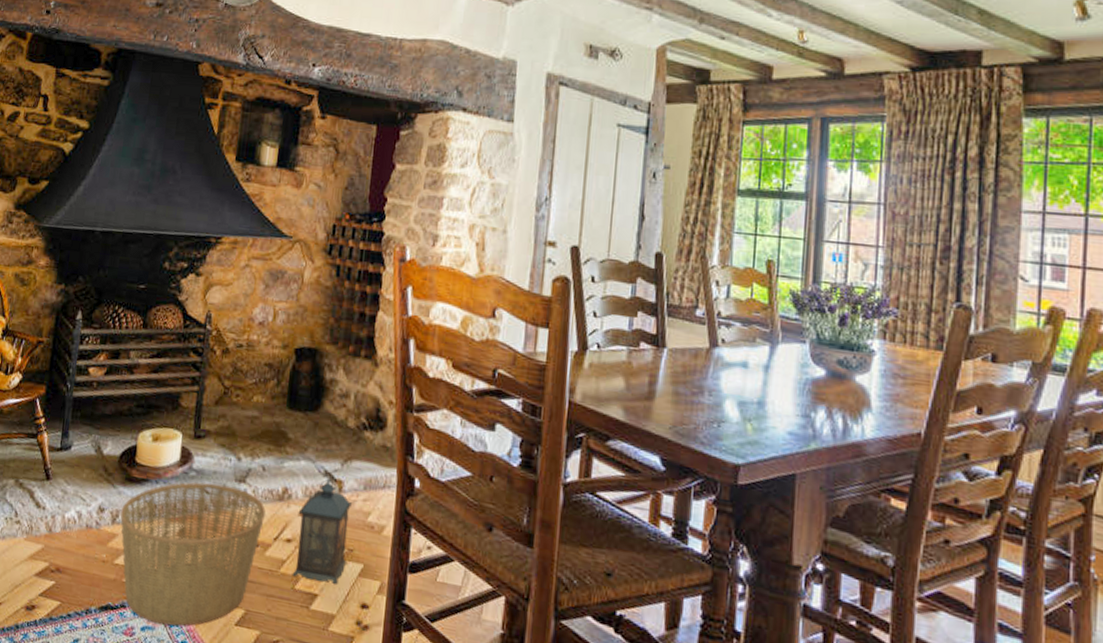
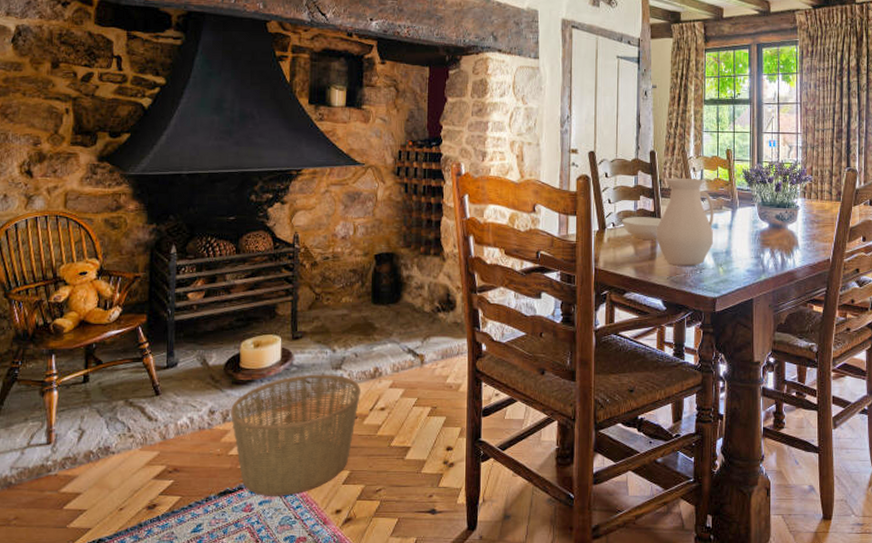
lantern: present [292,478,353,584] -> none [387,355,434,437]
bowl: none [610,338,667,373] -> present [622,217,662,239]
pitcher: none [656,291,744,417] -> present [656,177,714,267]

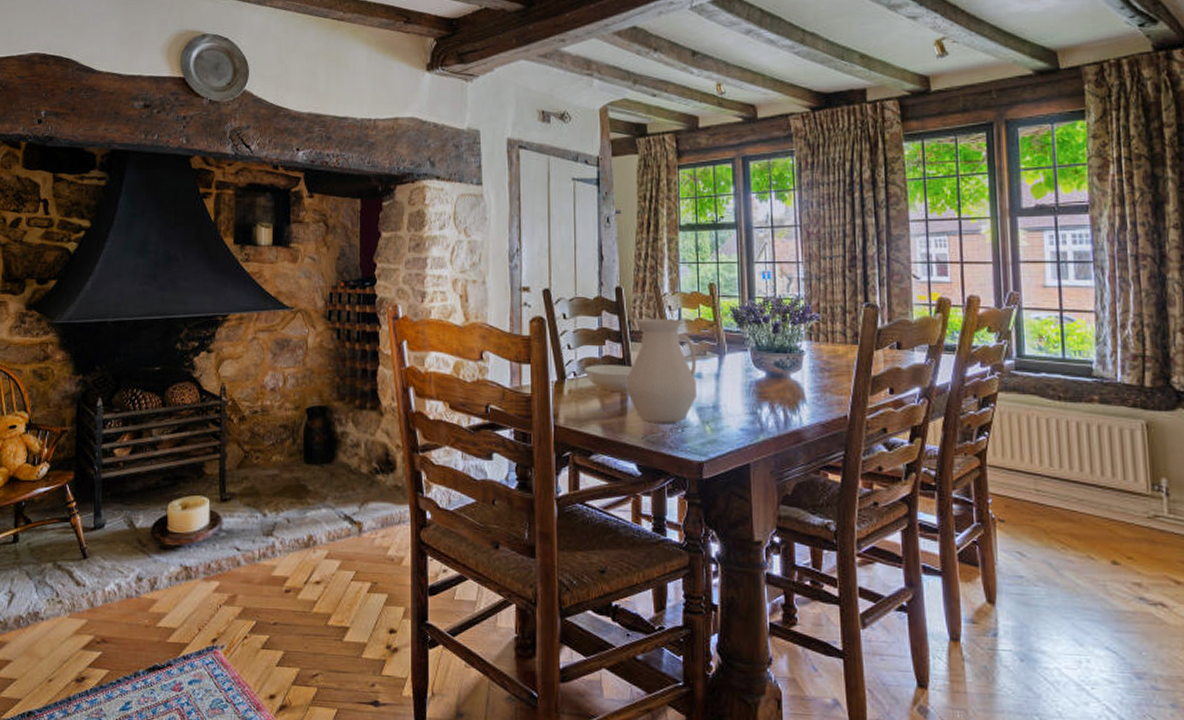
basket: present [231,374,362,496] -> none [159,540,295,676]

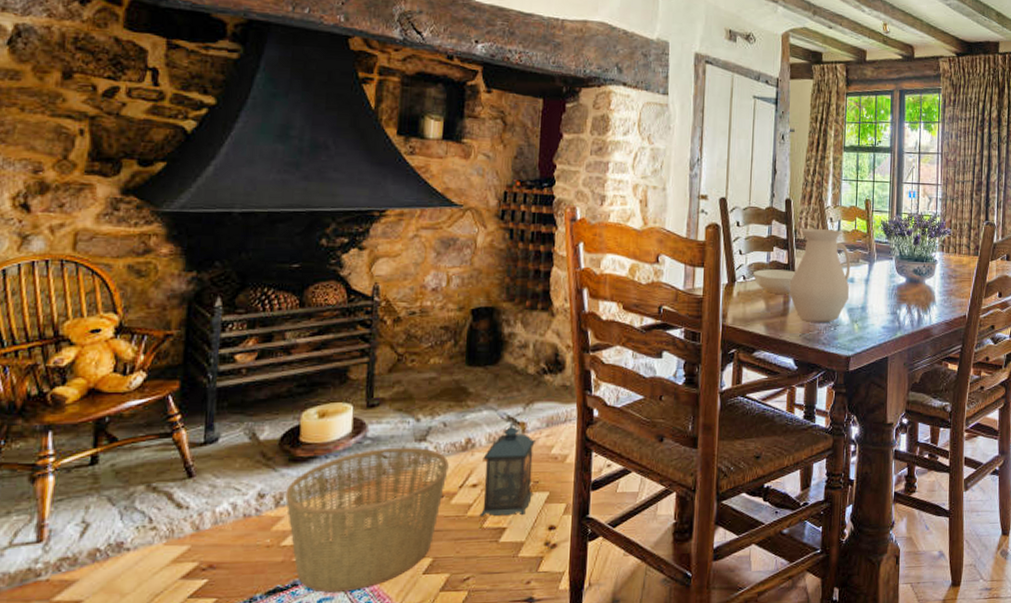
basket: none [159,540,295,676] -> present [285,447,450,593]
lantern: none [324,522,373,615] -> present [479,423,537,517]

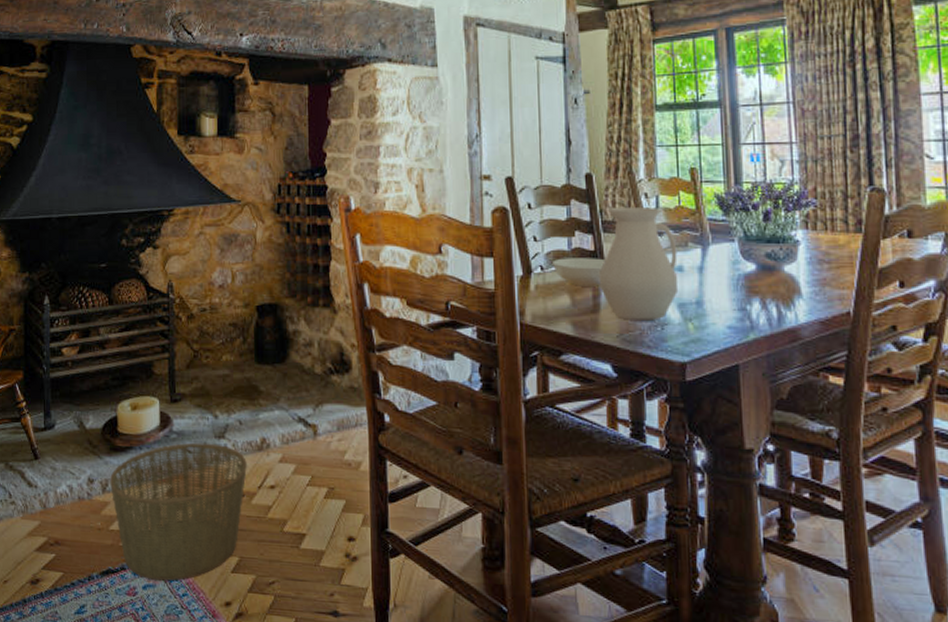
lantern: present [479,423,537,517] -> none [278,424,330,522]

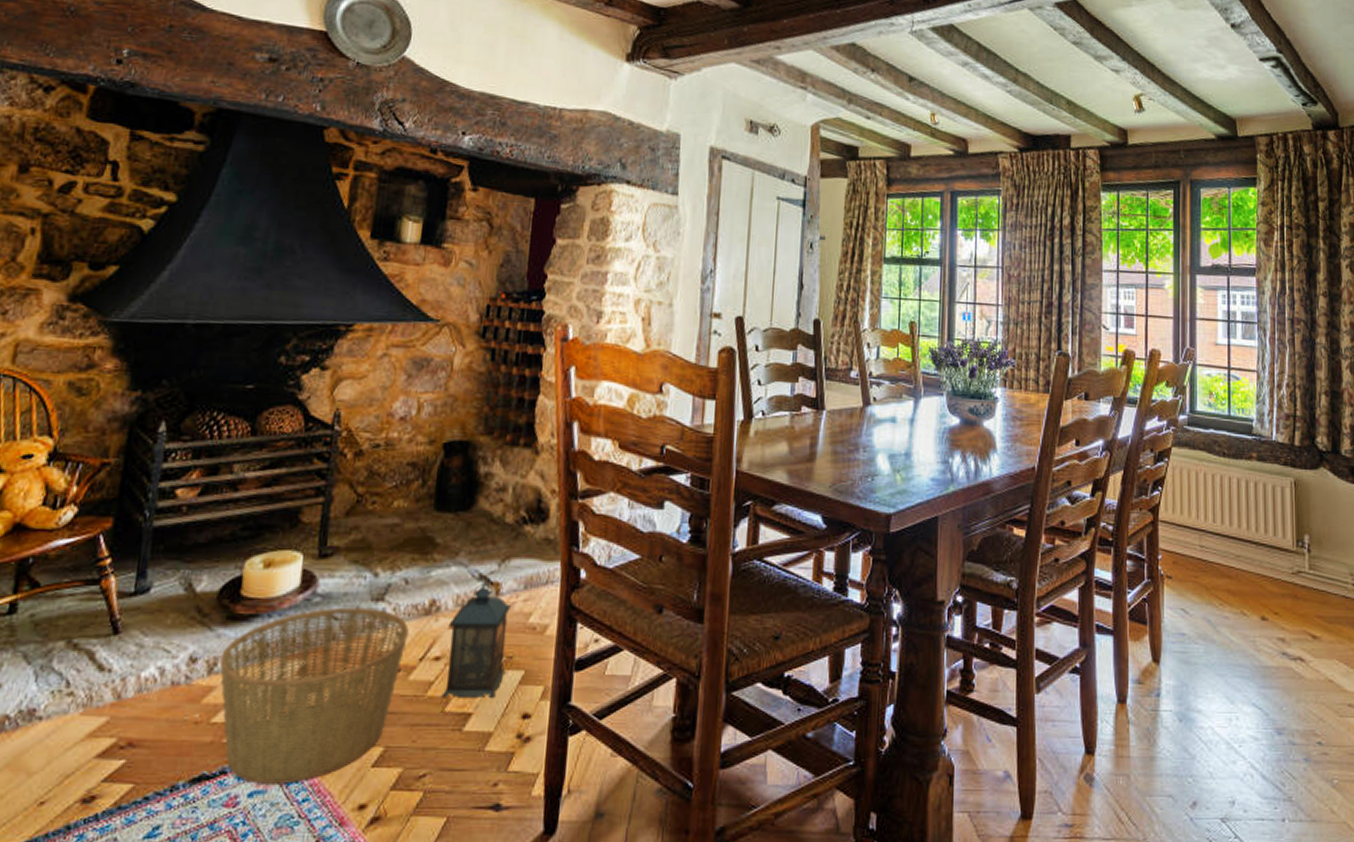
lantern: none [278,424,330,522] -> present [441,582,512,699]
bowl: present [553,258,606,287] -> none [774,404,826,435]
pitcher: present [598,206,679,322] -> none [817,354,892,472]

